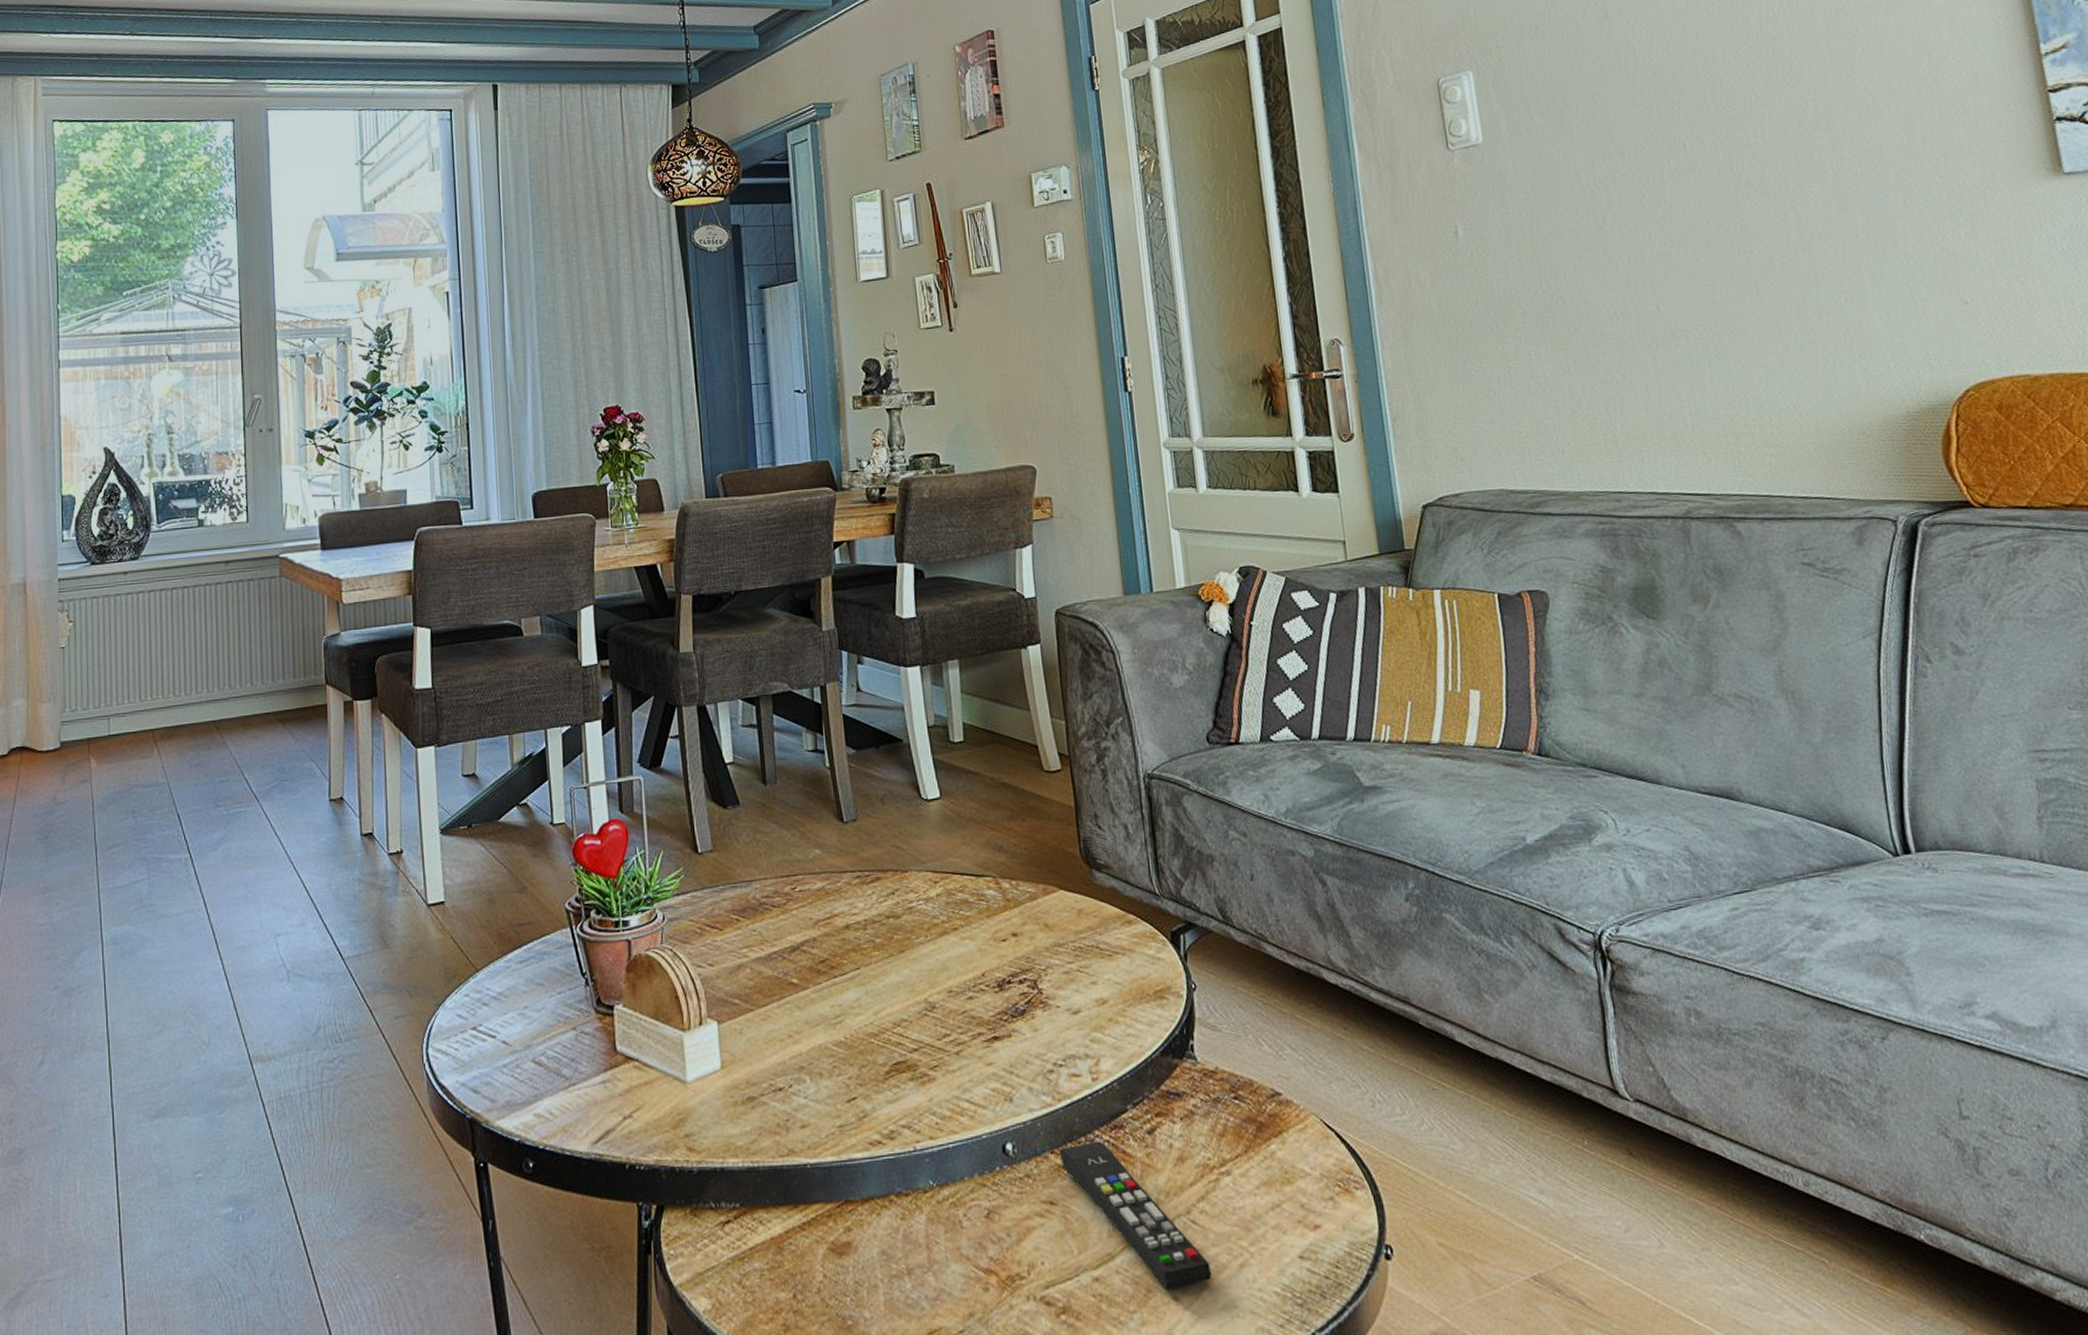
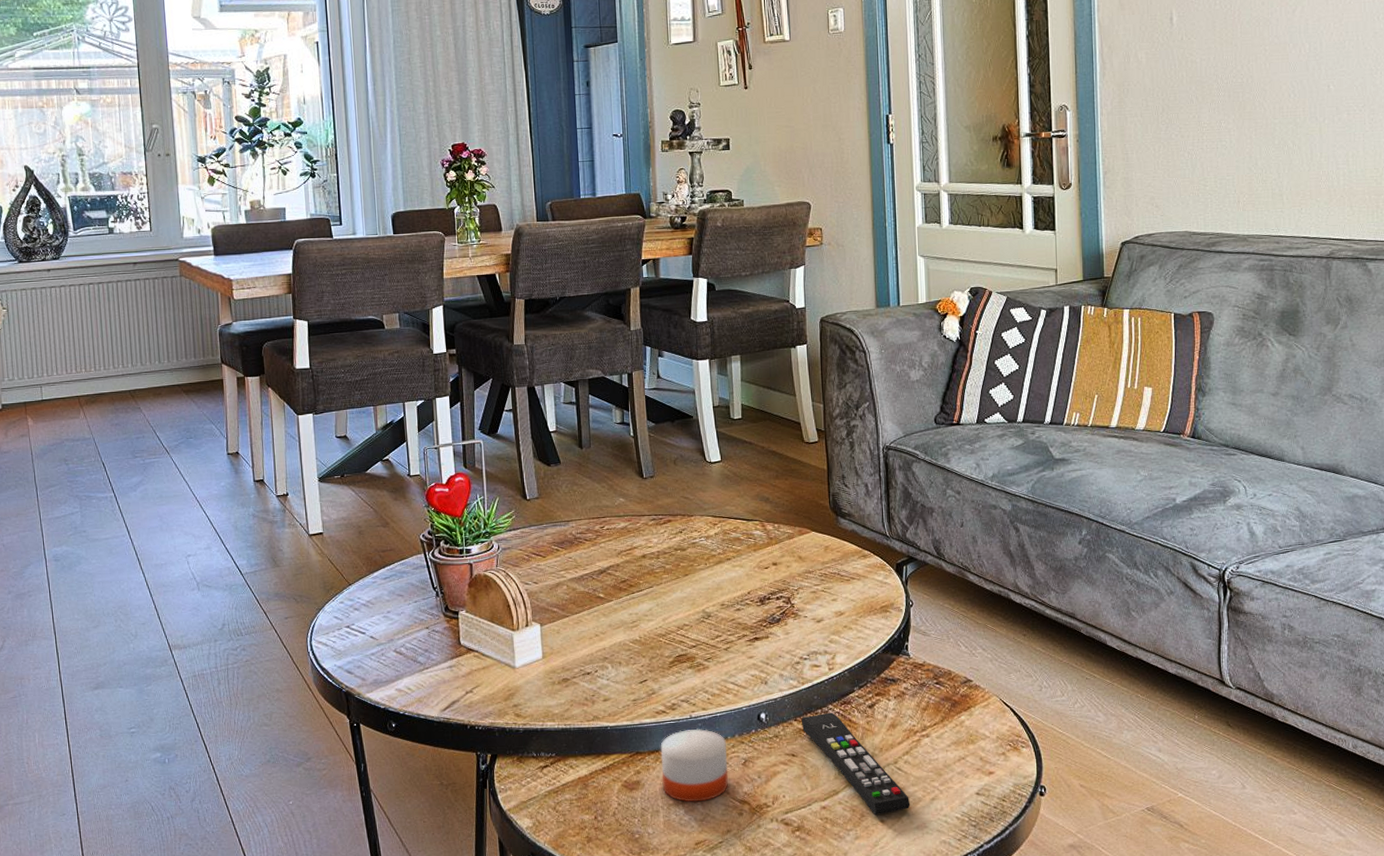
candle: none [876,1165,969,1273] -> present [660,728,729,802]

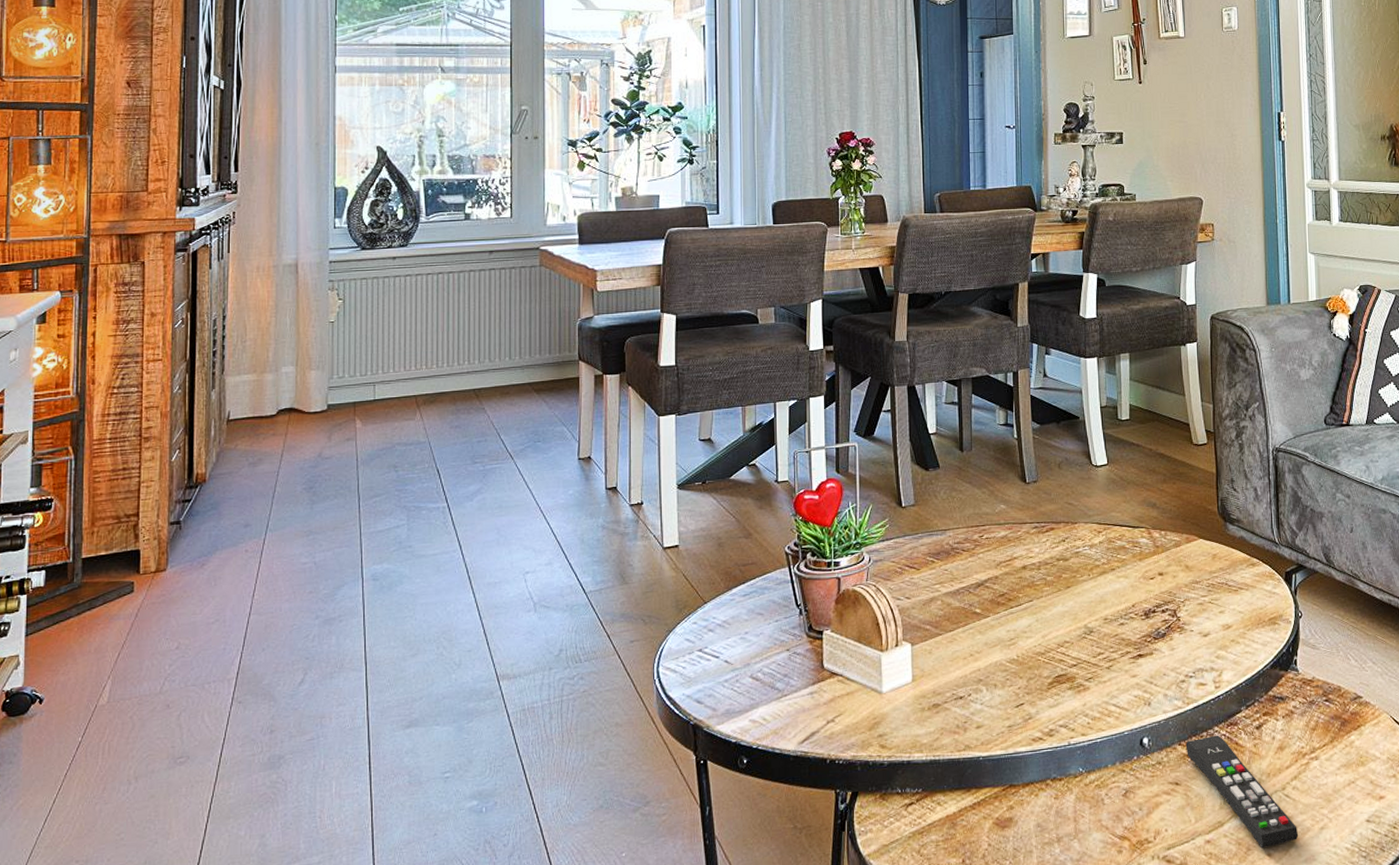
candle: present [660,728,729,802] -> none [1036,756,1108,840]

